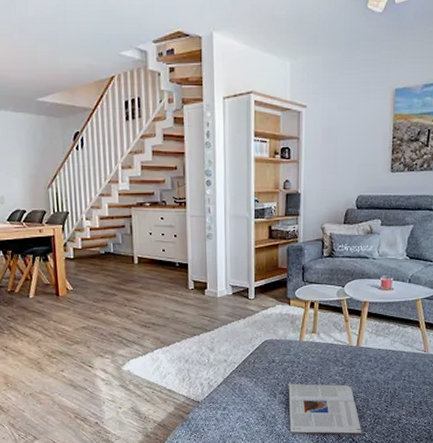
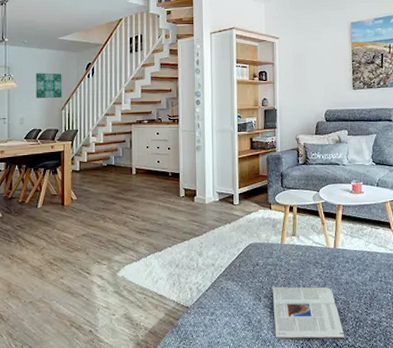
wall art: none [13,143,47,174] -> present [36,73,62,99]

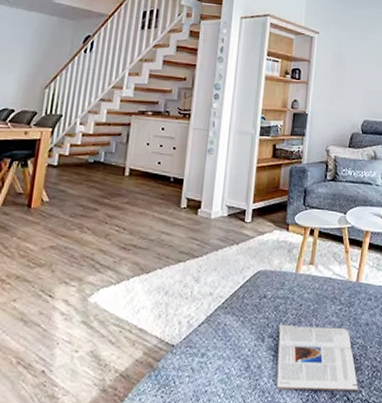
wall art: present [36,73,62,99] -> none [13,40,52,74]

